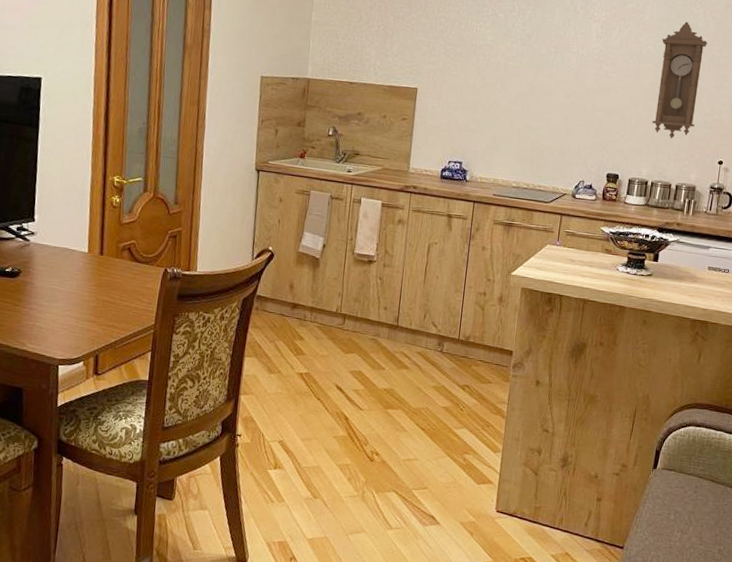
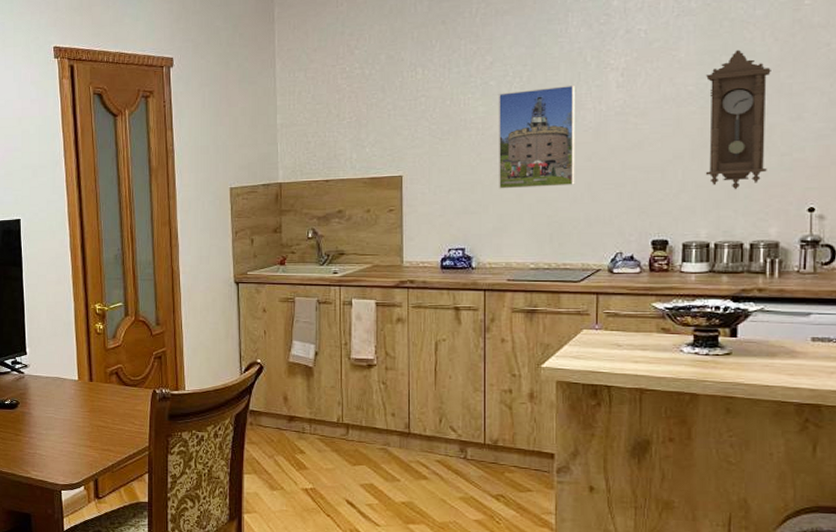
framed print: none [496,26,565,117] -> present [498,85,575,189]

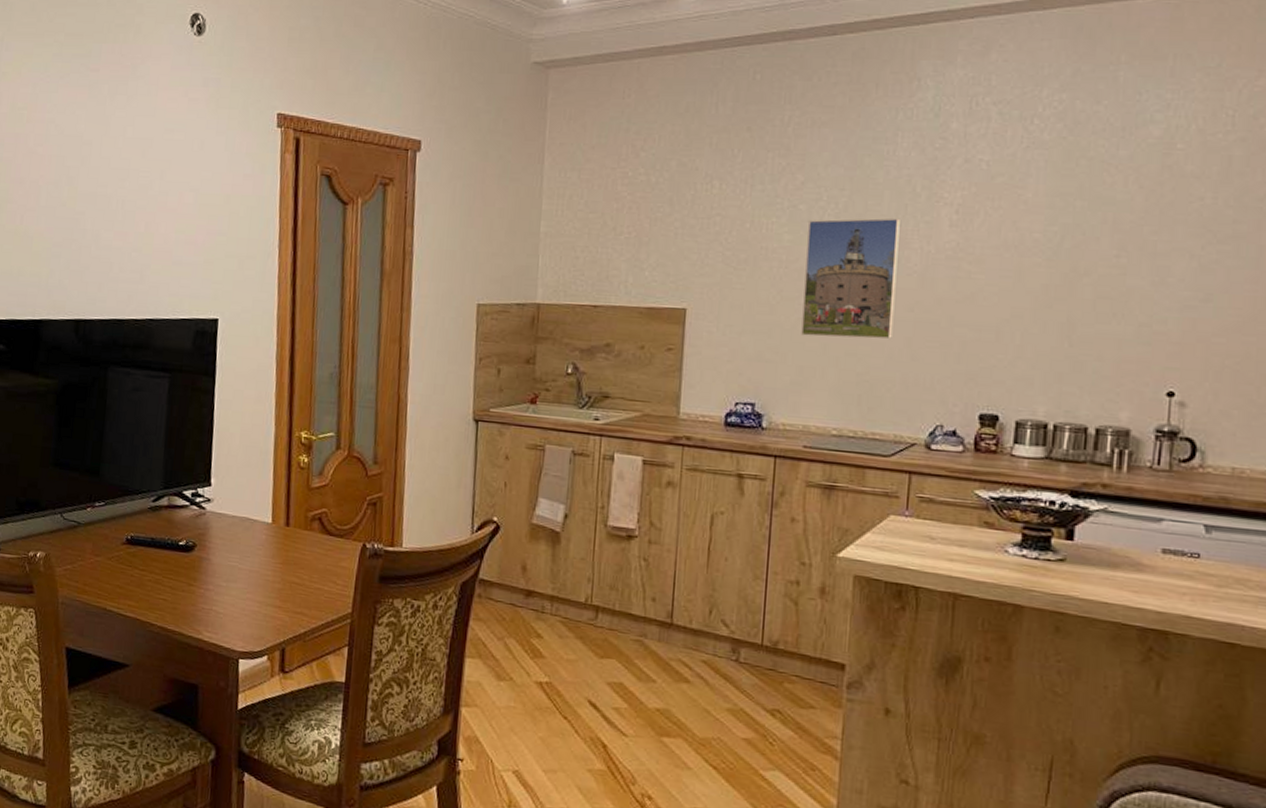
pendulum clock: present [705,50,771,190] -> none [1047,195,1133,363]

